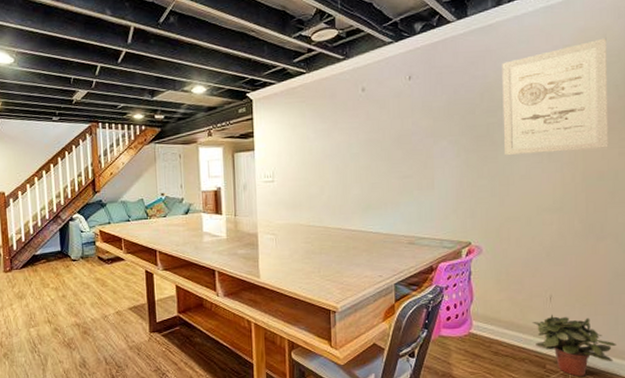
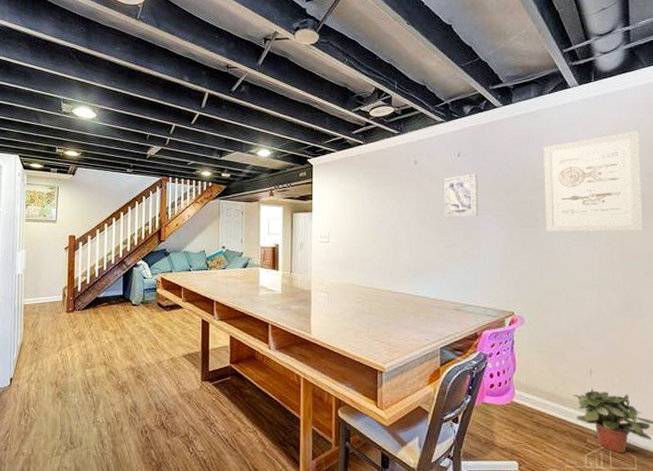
wall art: none [394,97,432,148] -> present [443,174,478,218]

